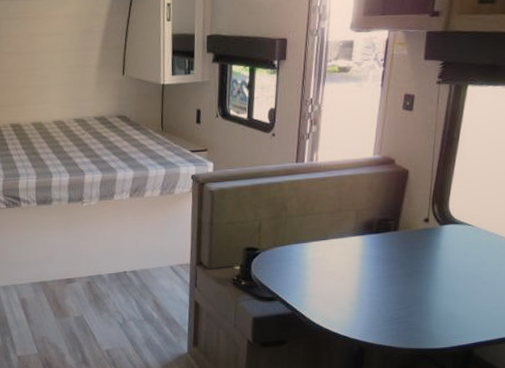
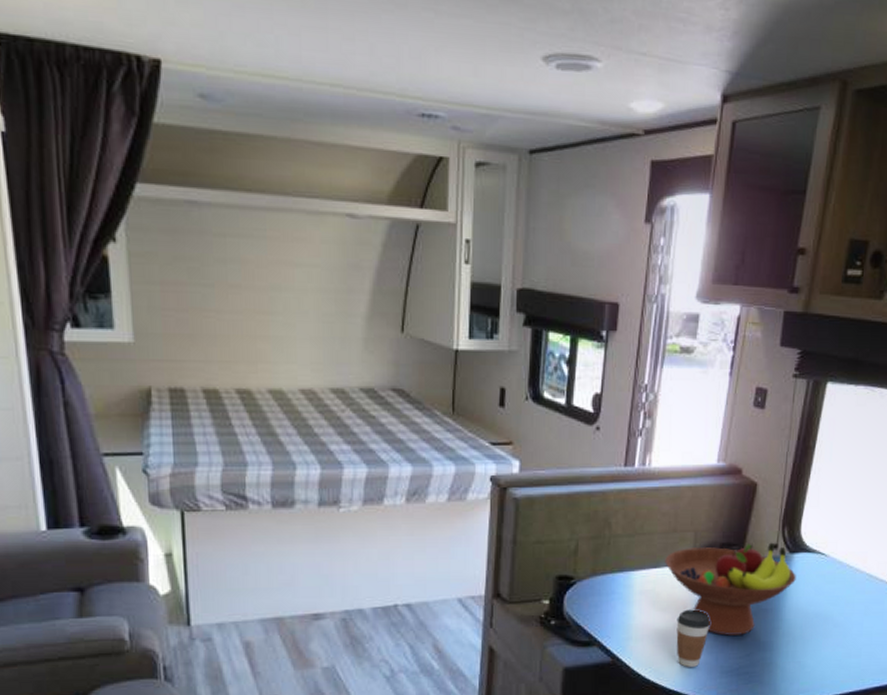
fruit bowl: none [332,217,446,292] -> present [665,542,796,636]
coffee cup: none [344,271,372,317] -> present [676,609,710,667]

